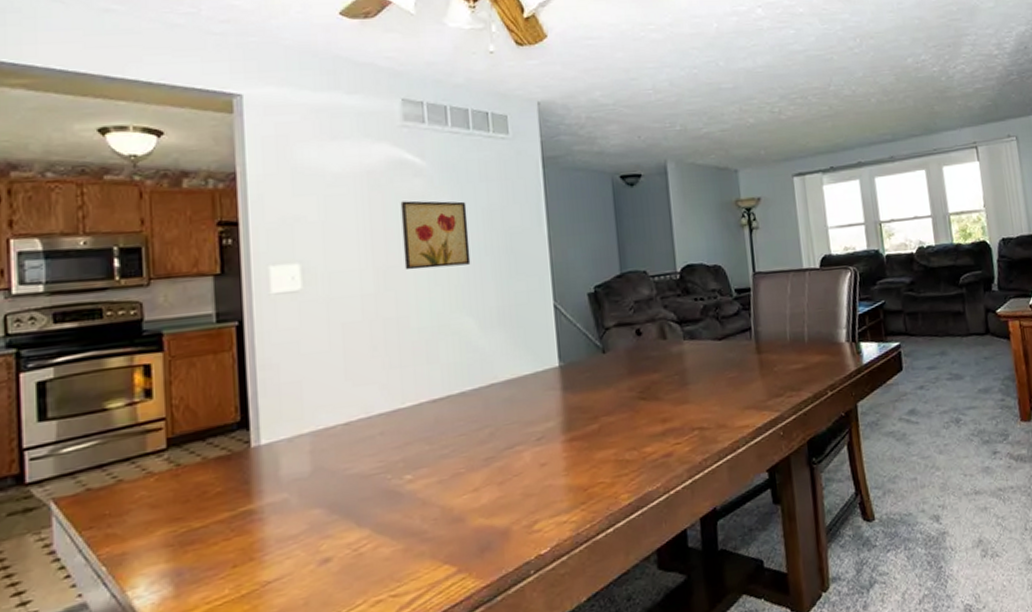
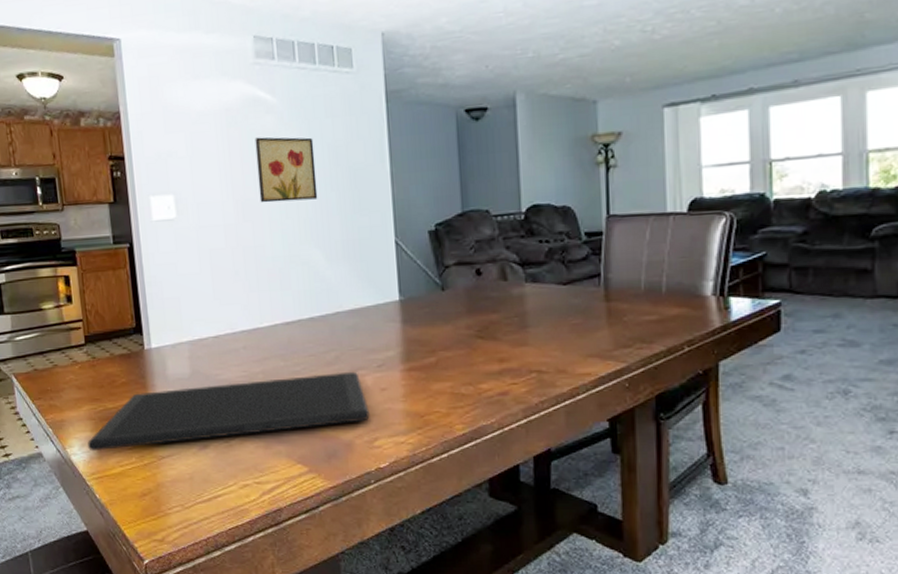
cutting board: none [160,448,529,589] -> present [88,371,370,451]

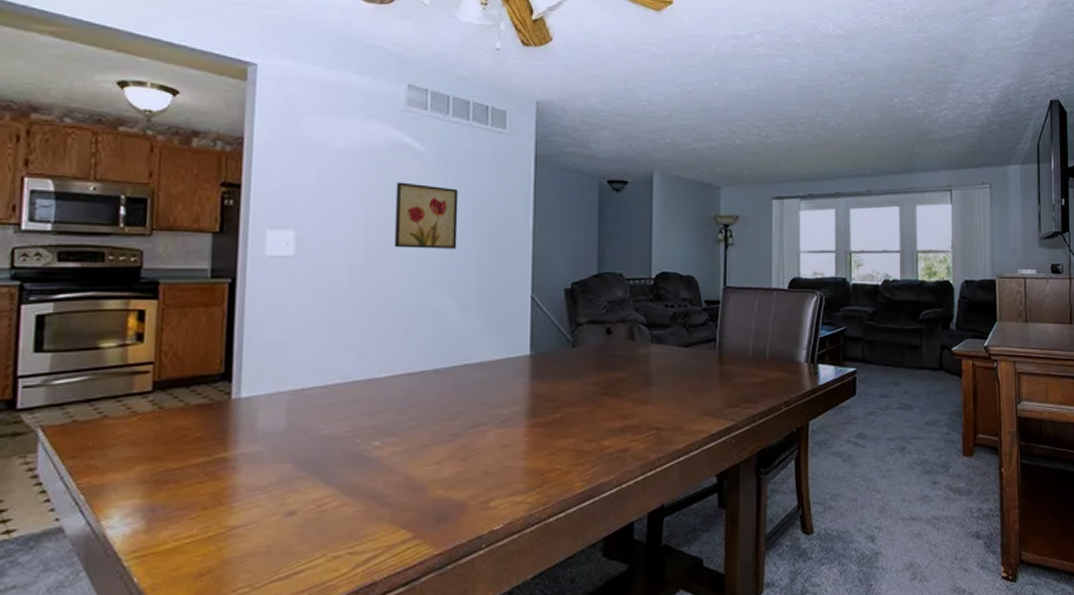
cutting board: present [88,371,370,451] -> none [133,427,488,523]

